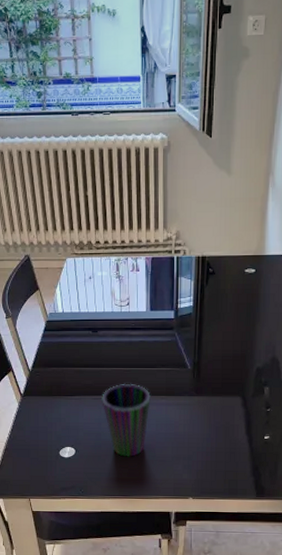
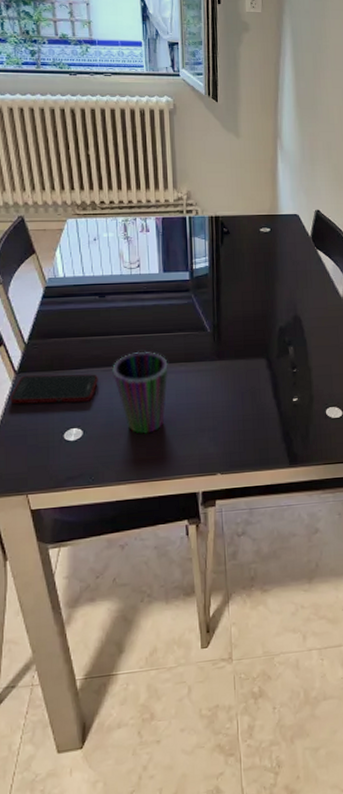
cell phone: none [17,399,89,425] -> present [10,374,98,404]

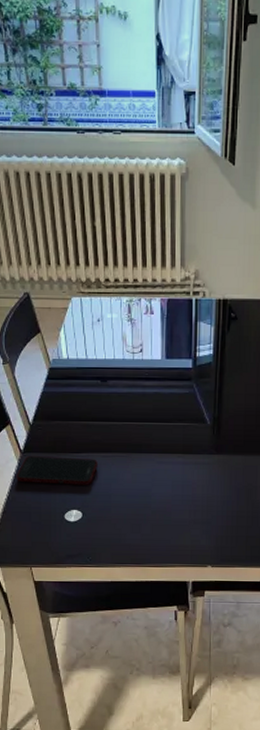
cup: present [112,351,168,434] -> none [112,439,166,521]

